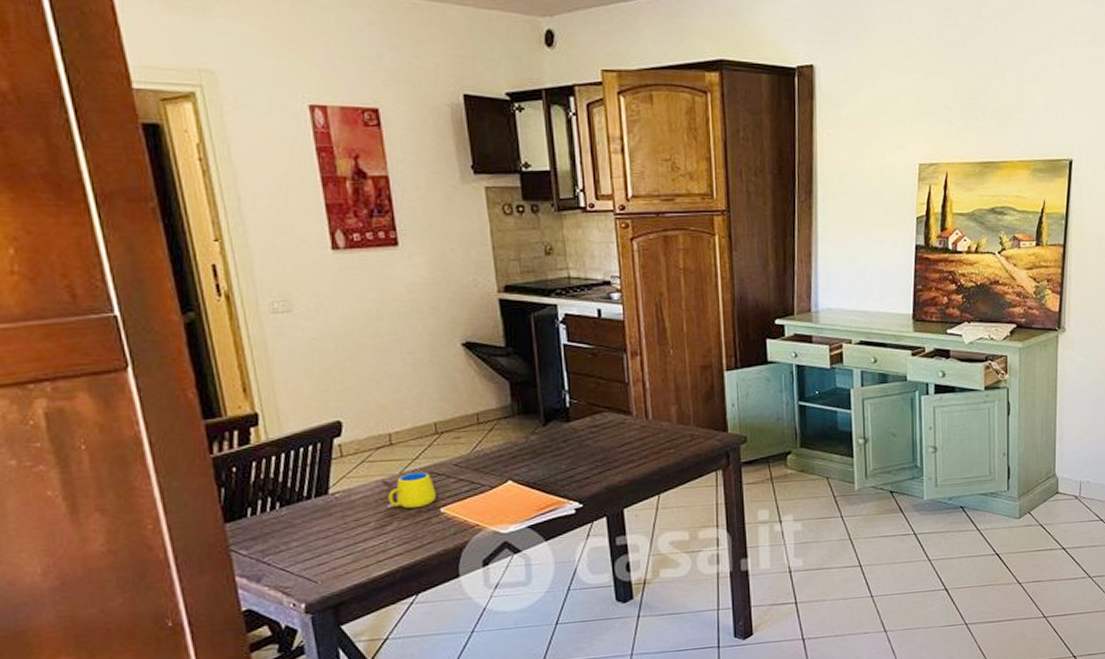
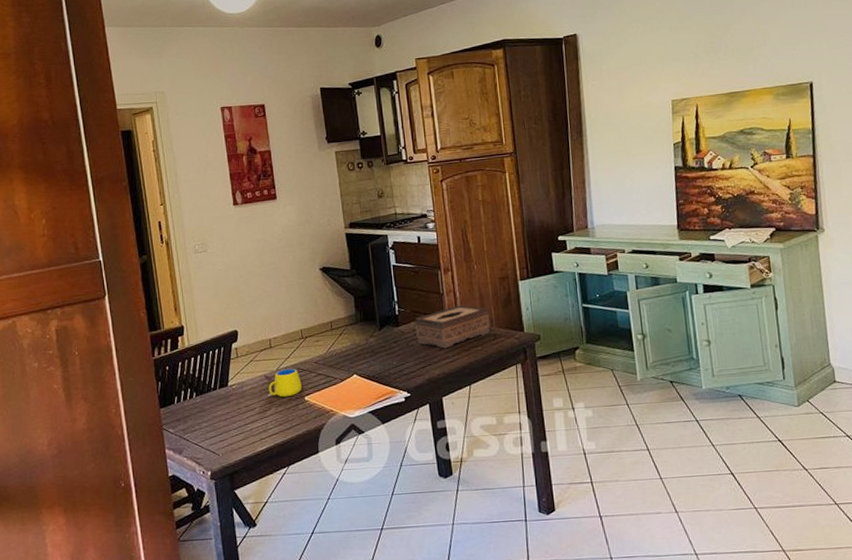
tissue box: none [591,398,687,451] -> present [415,305,490,349]

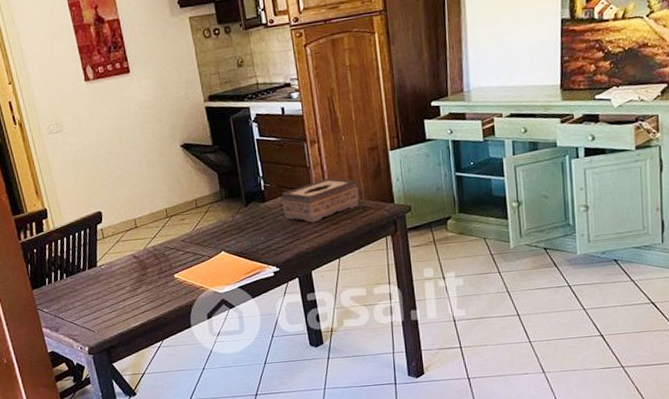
mug: present [267,368,302,397] -> none [137,247,171,276]

